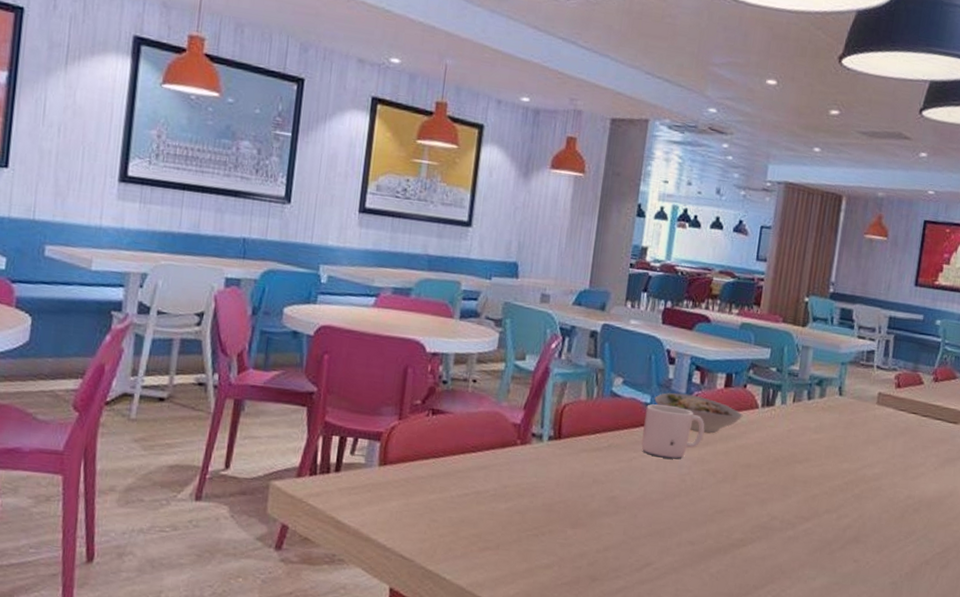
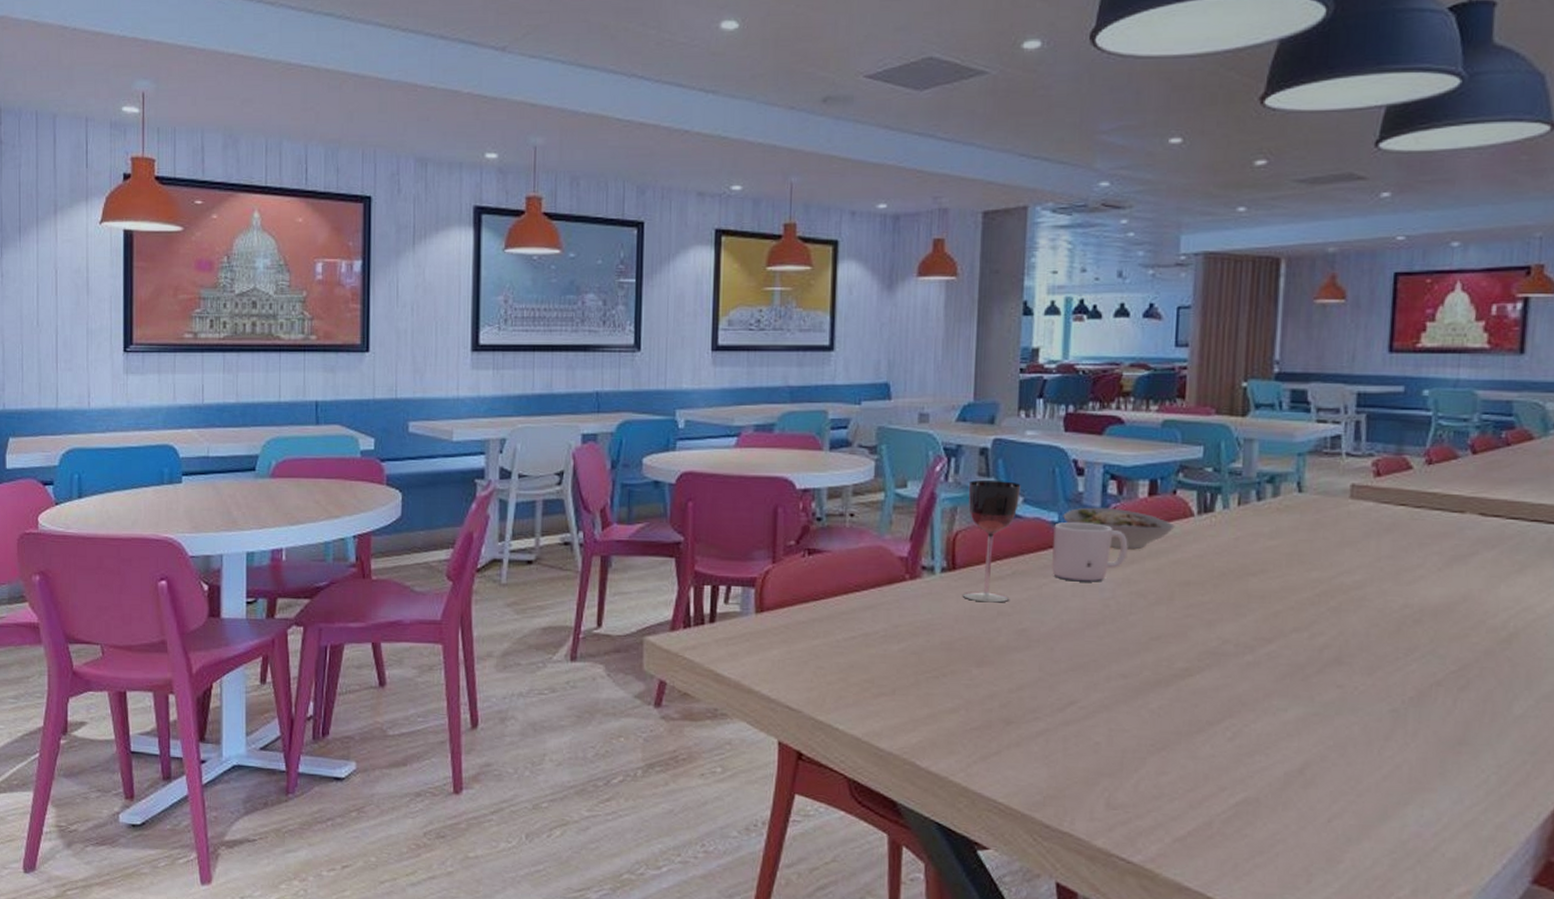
wineglass: none [564,359,622,472] -> present [962,480,1021,603]

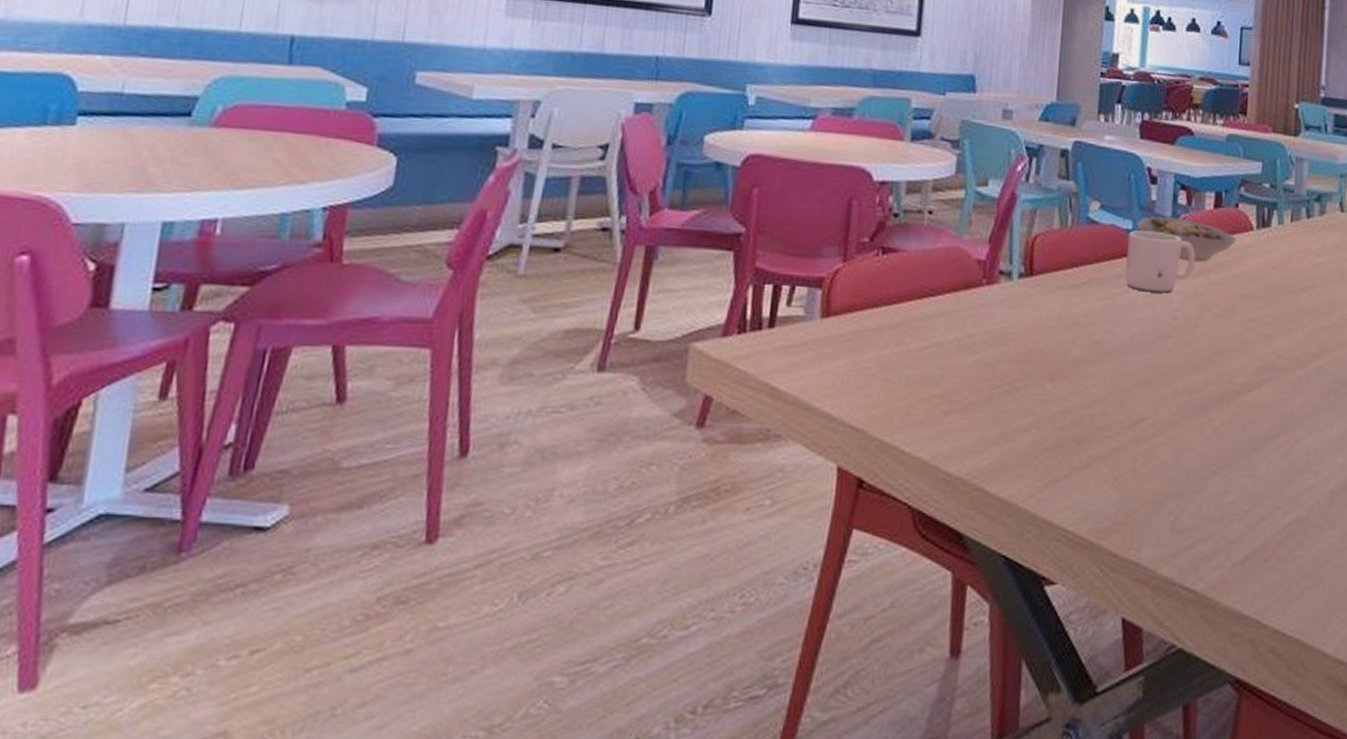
wineglass: present [962,480,1021,603] -> none [1038,182,1099,312]

